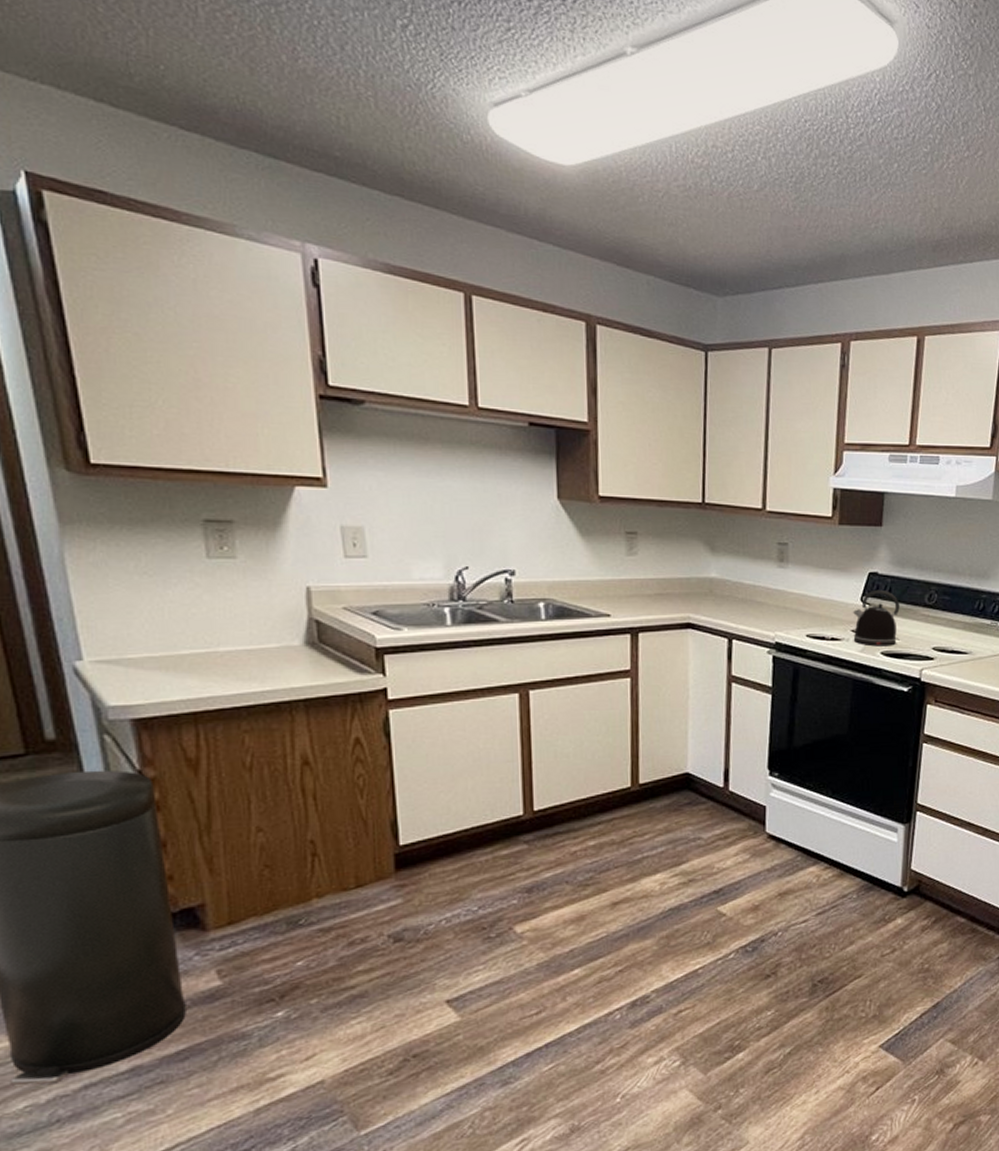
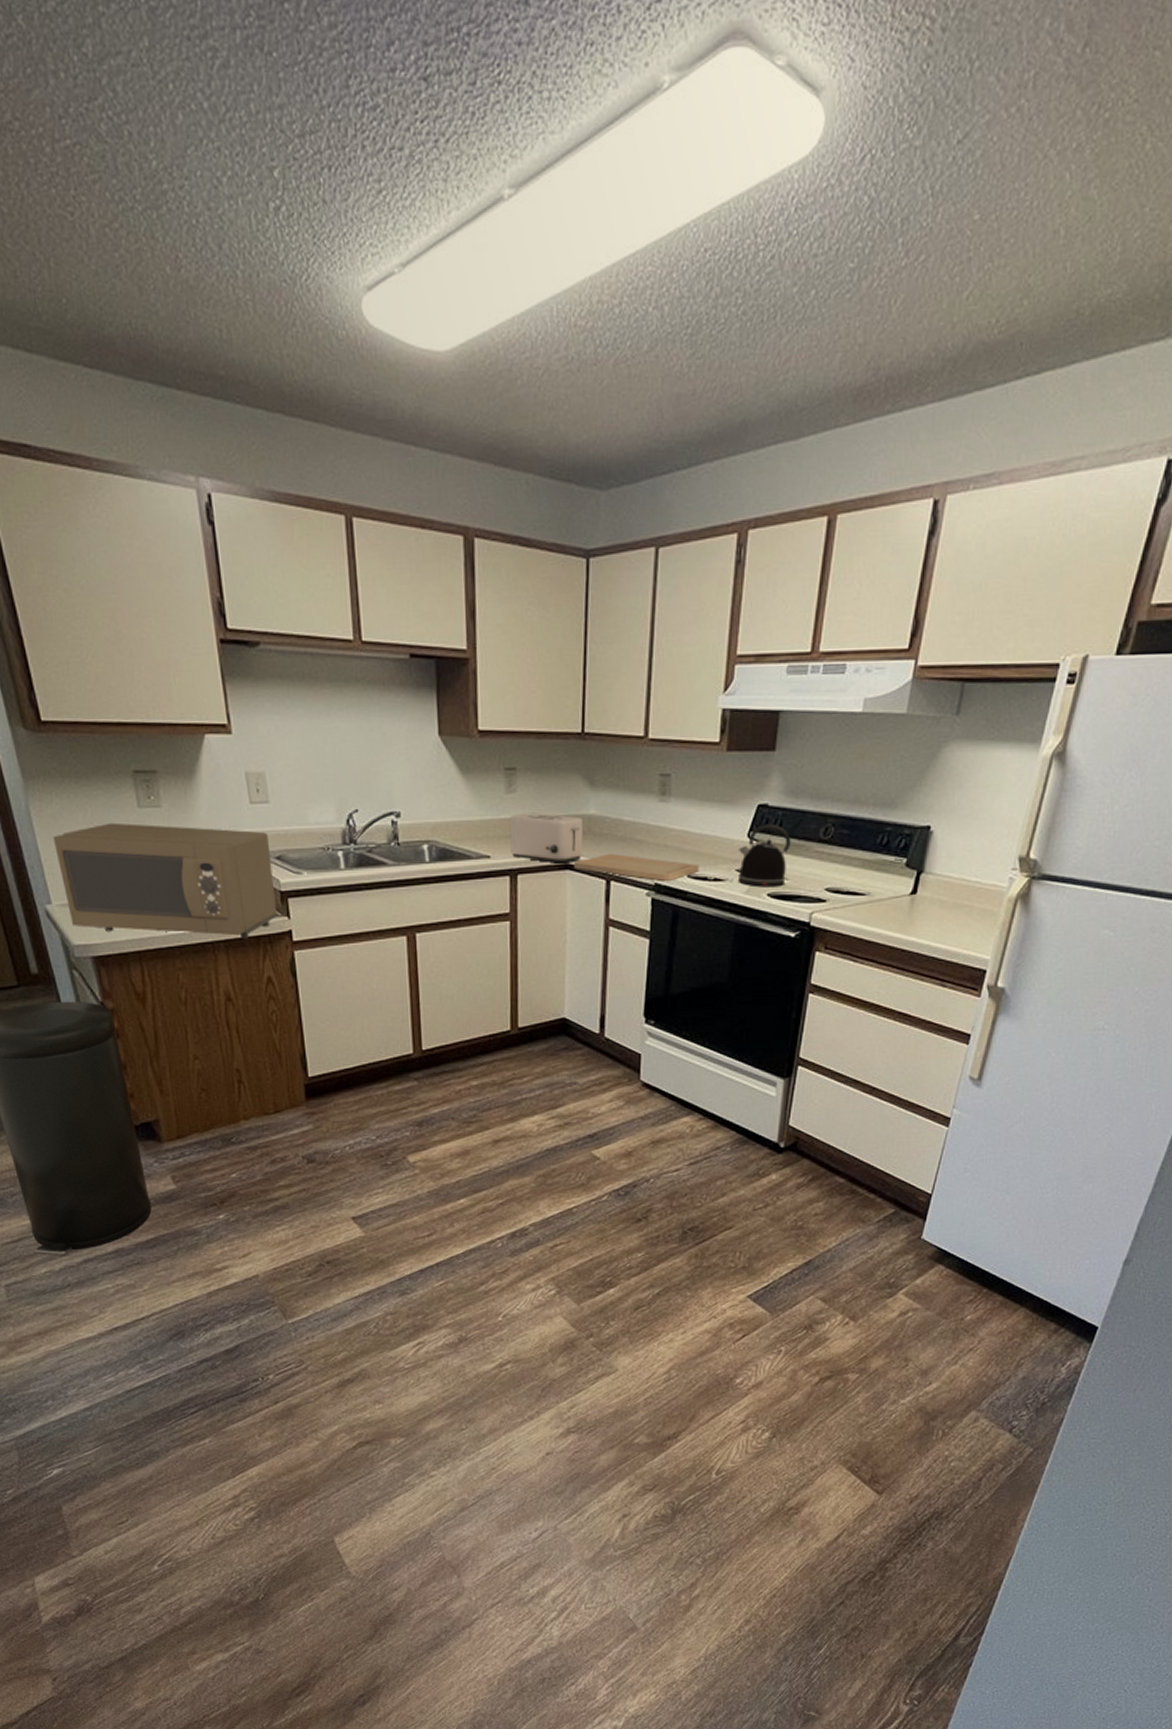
microwave: none [91,573,372,699] -> present [52,822,279,940]
toaster: none [630,574,705,623] -> present [510,812,584,864]
cutting board: none [696,614,818,640] -> present [574,854,700,881]

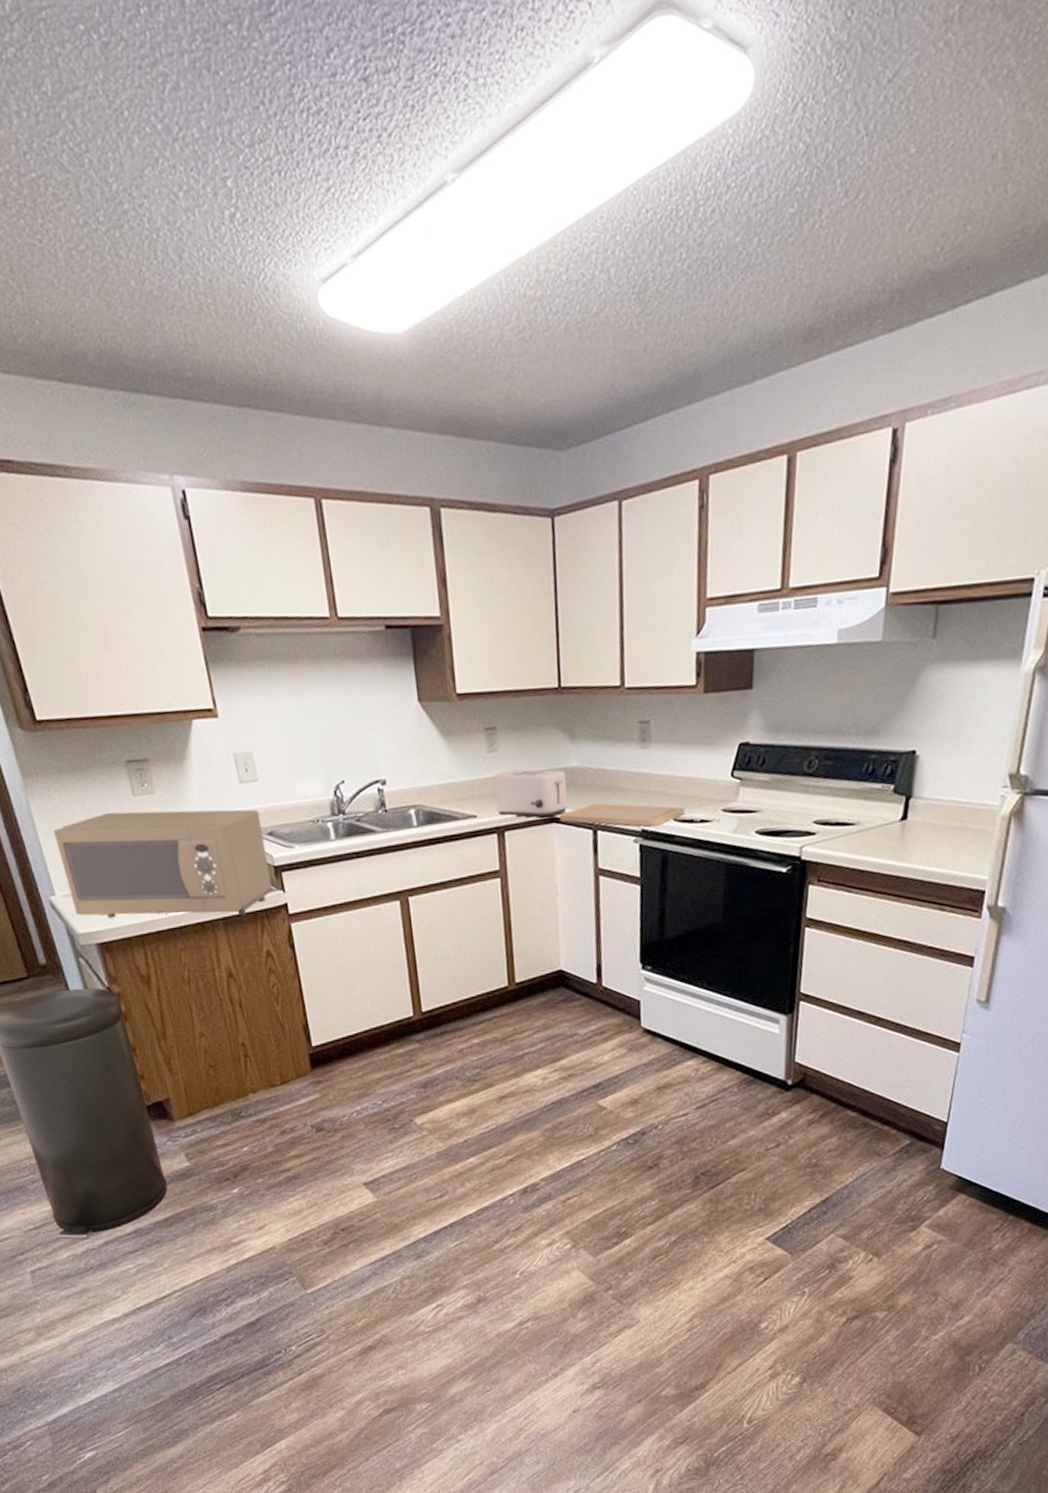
kettle: present [737,823,791,888] -> none [722,760,776,825]

